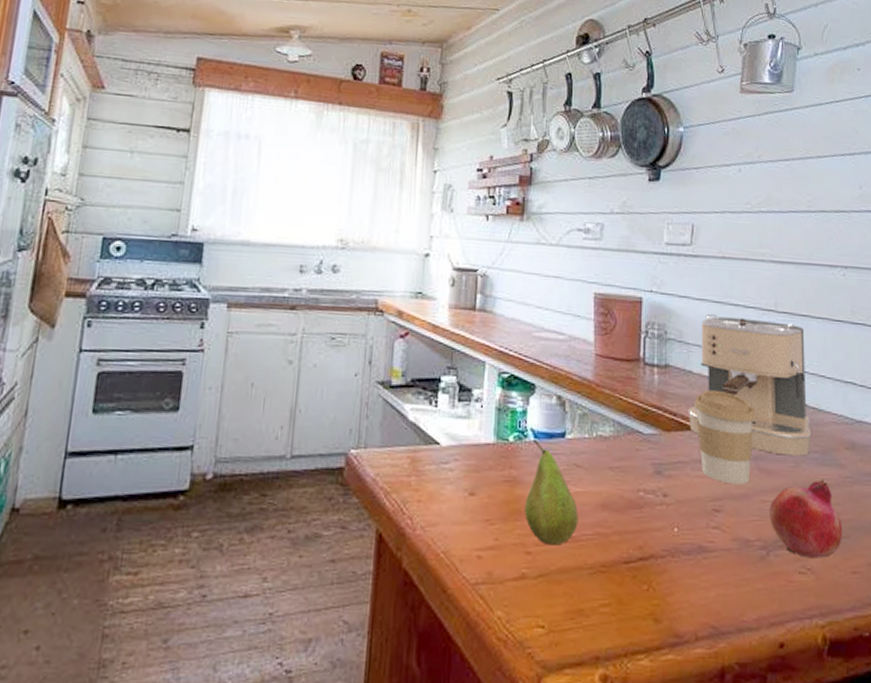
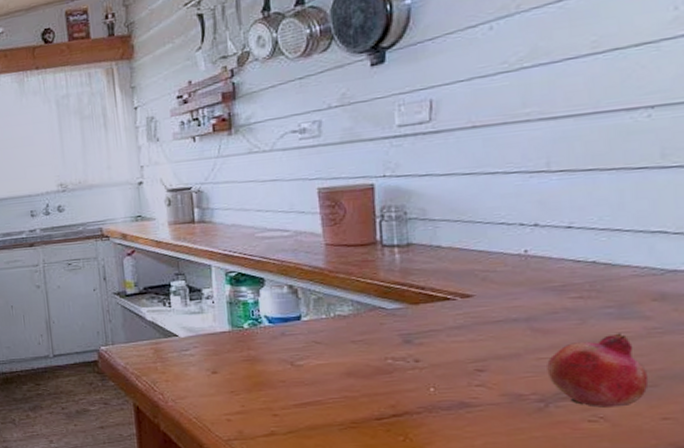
fruit: present [524,438,578,545] -> none [266,323,323,408]
coffee maker: present [688,313,812,456] -> none [438,180,603,314]
coffee cup: present [695,390,756,485] -> none [446,260,526,346]

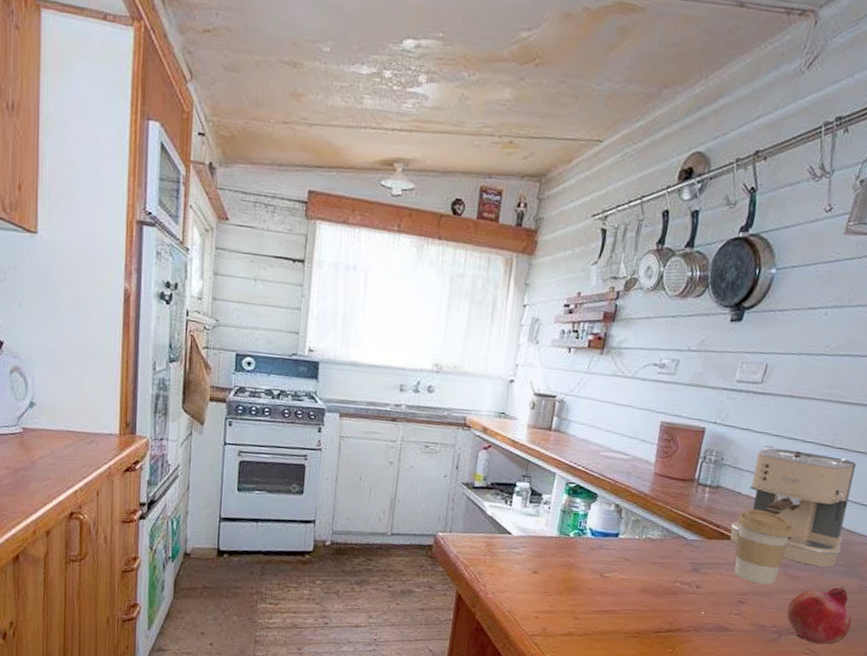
coffee maker: none [438,180,603,314] -> present [730,445,857,568]
coffee cup: none [446,260,526,346] -> present [734,509,794,585]

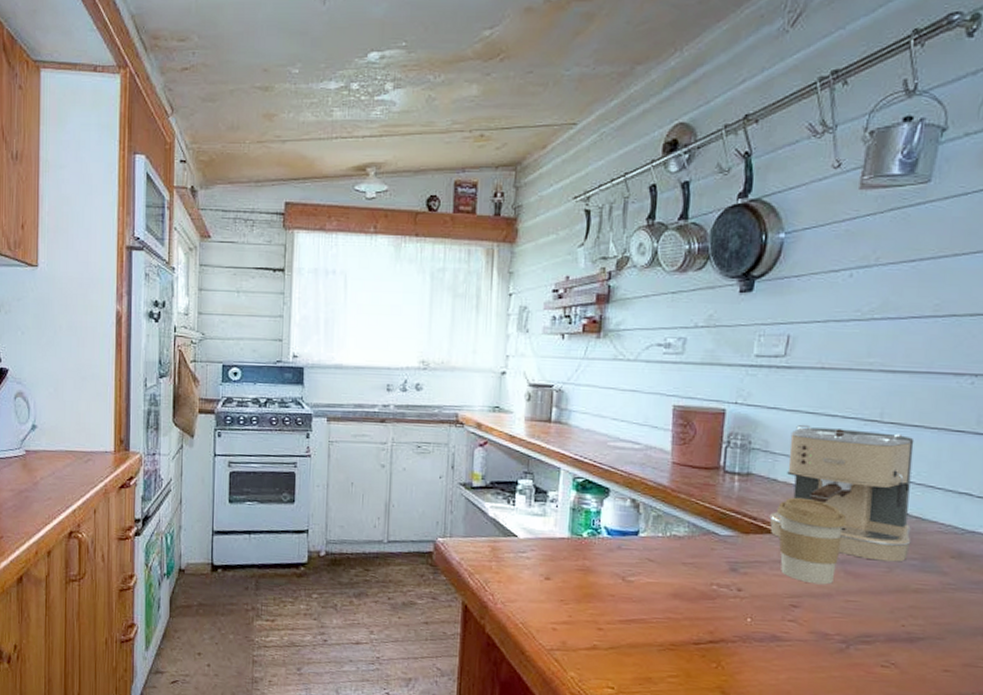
fruit: present [786,587,852,645] -> none [852,585,938,656]

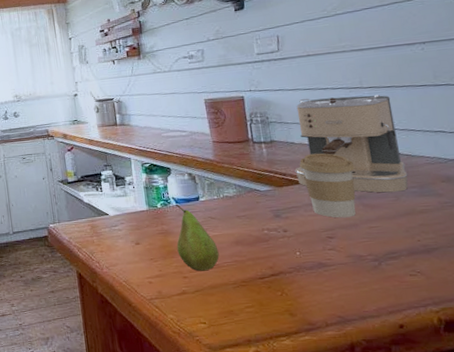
fruit: none [597,535,650,625] -> present [176,203,220,271]

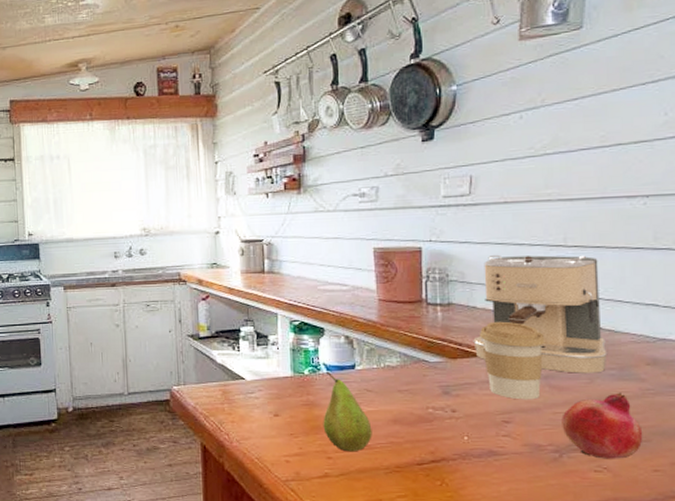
fruit: none [376,207,448,265] -> present [562,392,643,459]

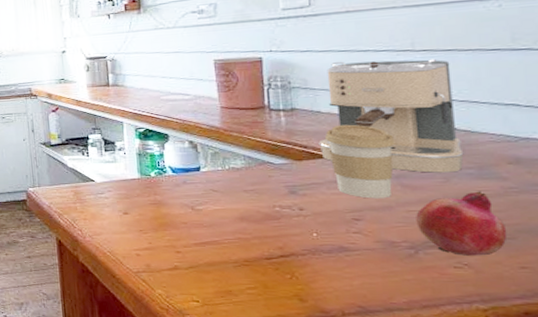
fruit: present [323,371,372,452] -> none [170,173,220,247]

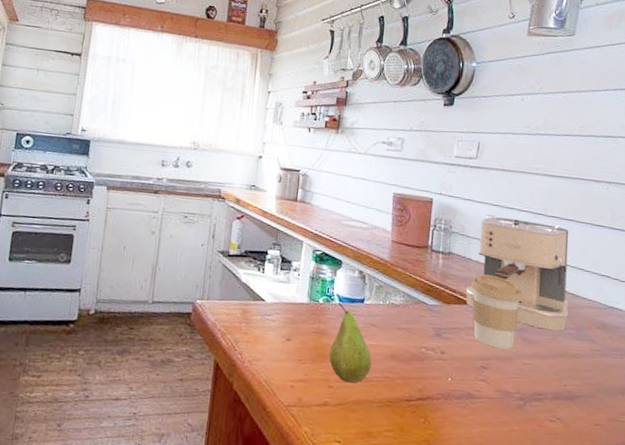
fruit: none [170,173,220,247] -> present [329,302,372,383]
fruit: present [416,191,508,256] -> none [528,350,590,412]

